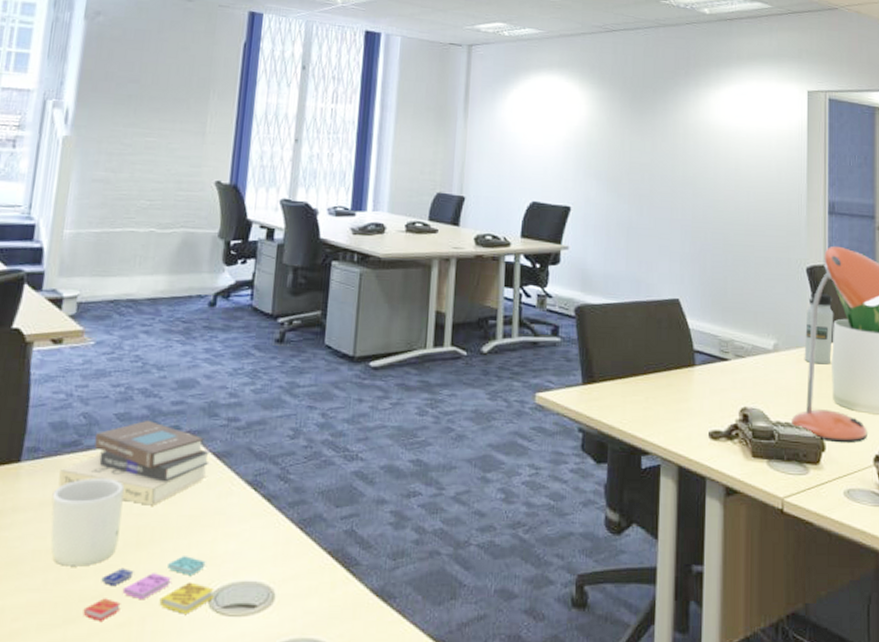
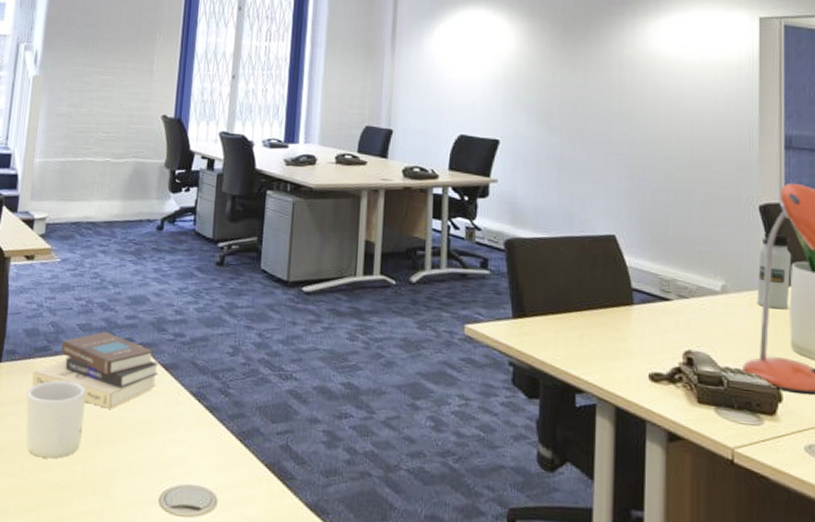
books: present [83,556,215,621] -> none [52,456,164,510]

